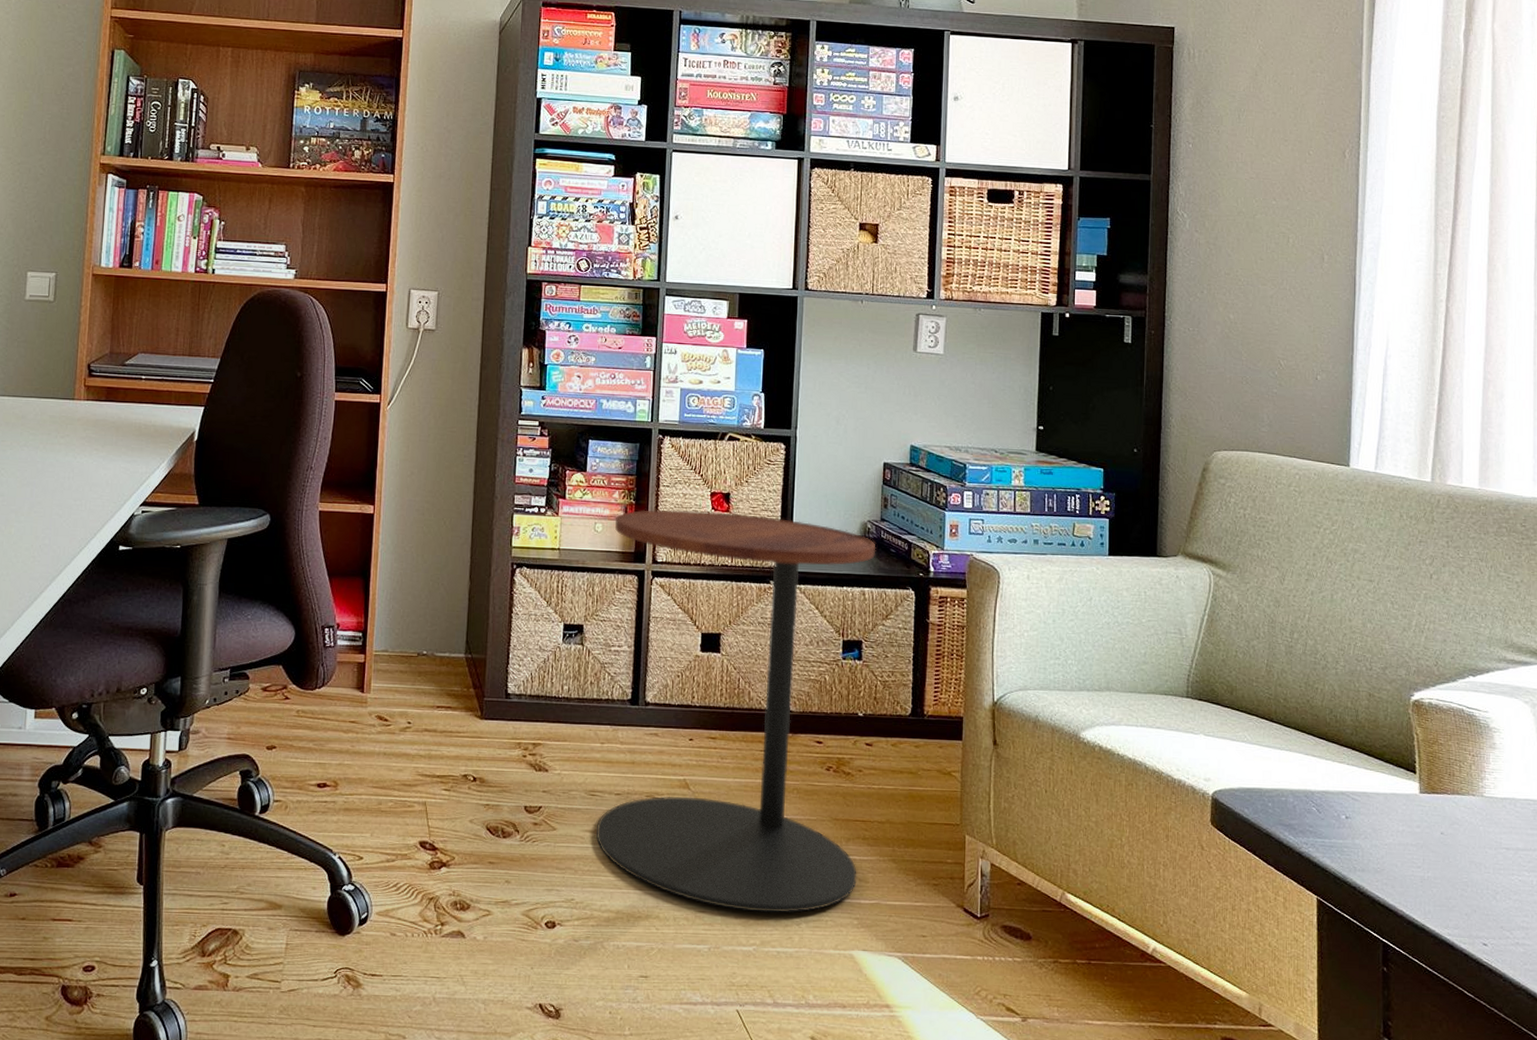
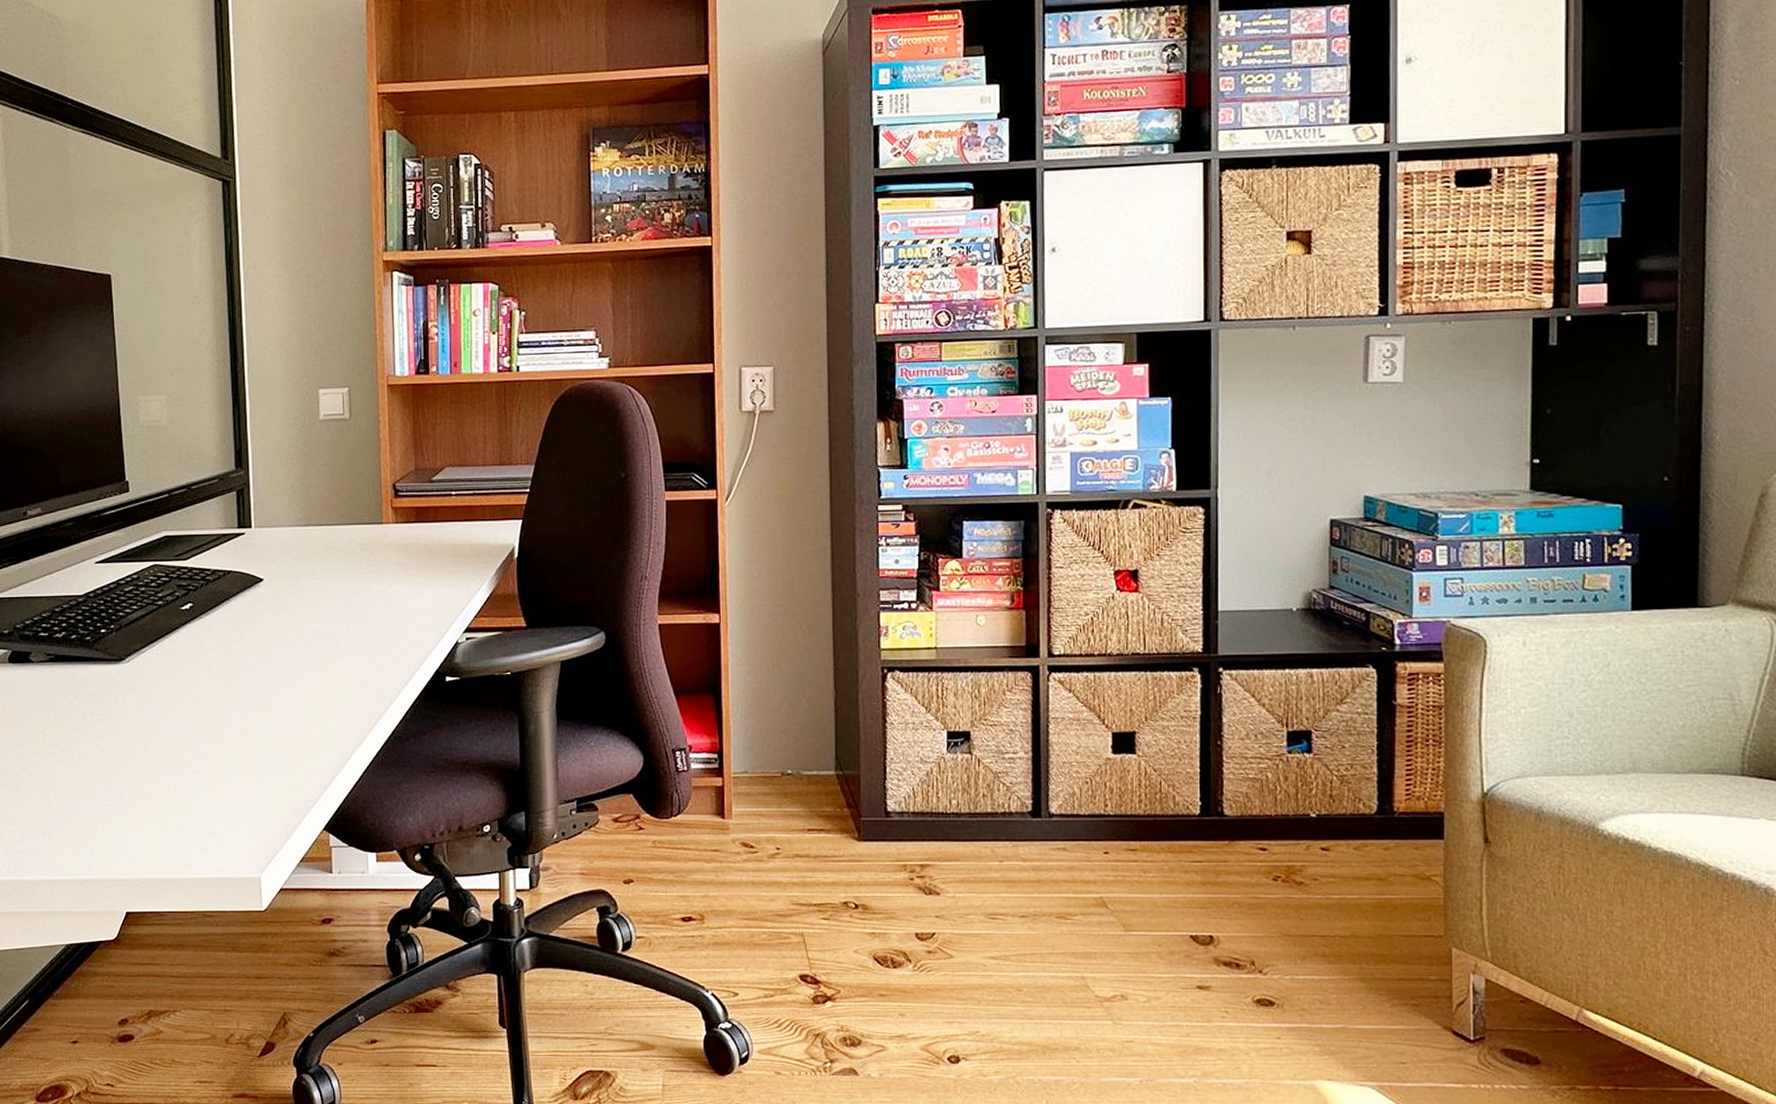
side table: present [596,509,876,913] -> none [1000,592,1325,1041]

